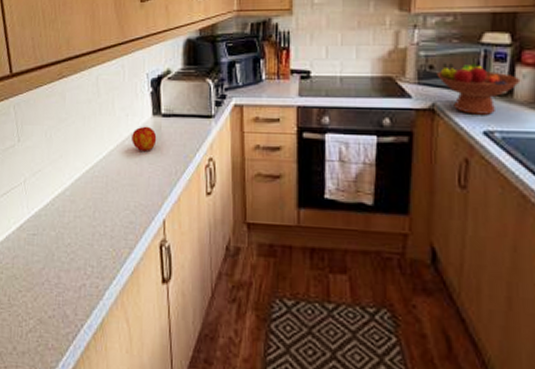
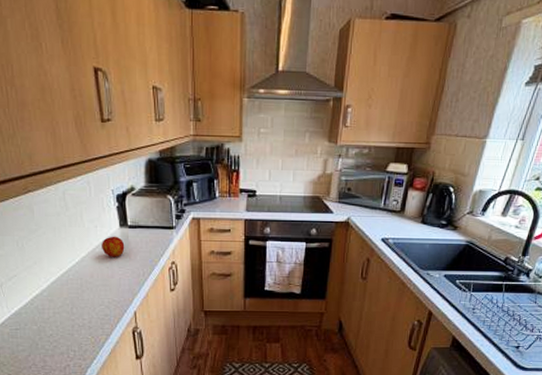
fruit bowl: present [436,63,521,115] -> none [353,186,411,226]

